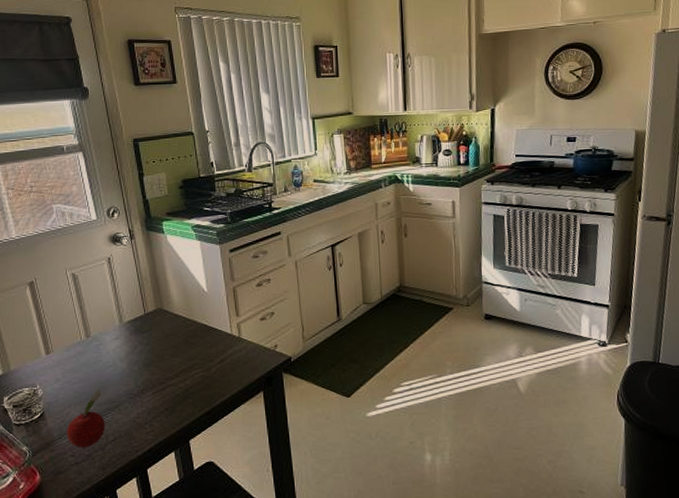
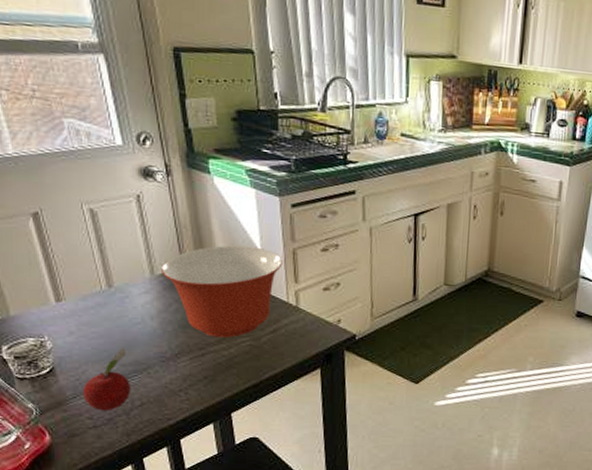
mixing bowl: none [128,289,225,372] -> present [162,245,283,338]

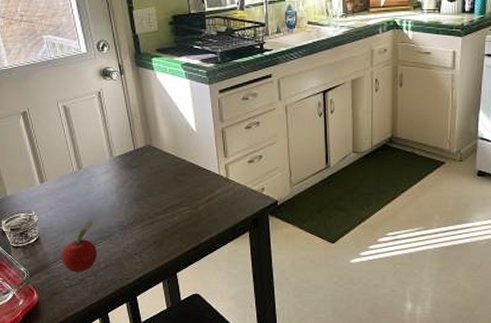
mixing bowl: present [162,245,283,338] -> none [118,128,214,207]

